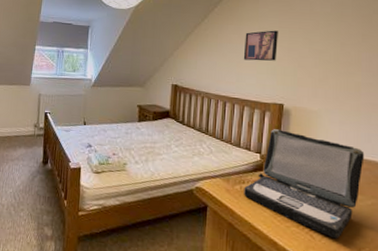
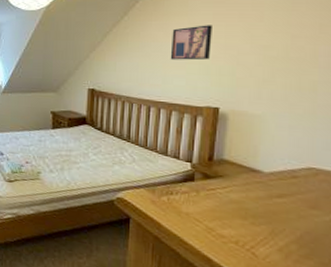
laptop: present [244,129,365,239] -> none [172,135,321,258]

